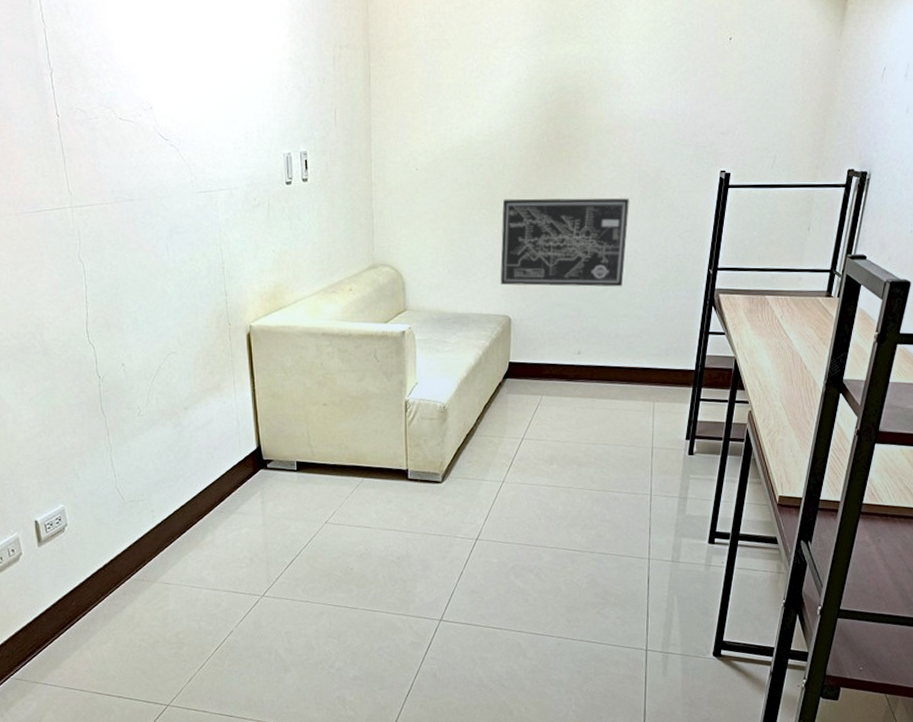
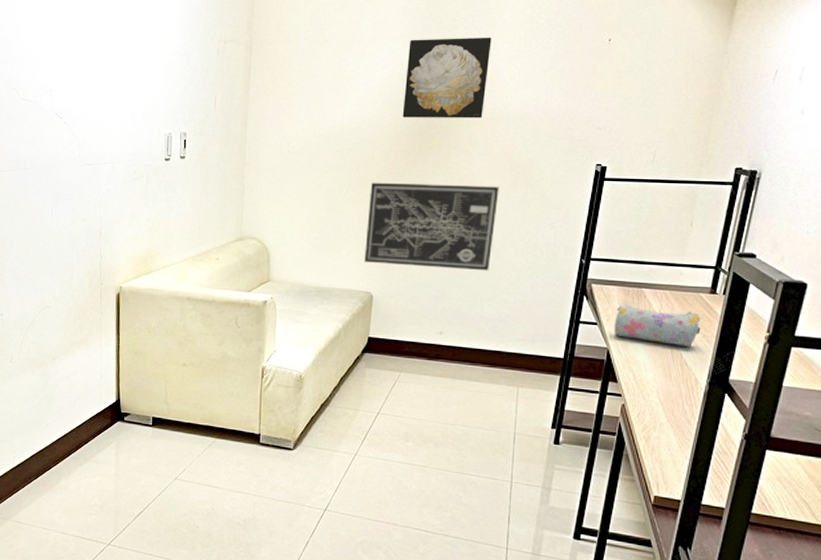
wall art: none [530,37,616,128] -> present [402,37,492,118]
pencil case: none [741,312,818,350] -> present [614,304,701,347]

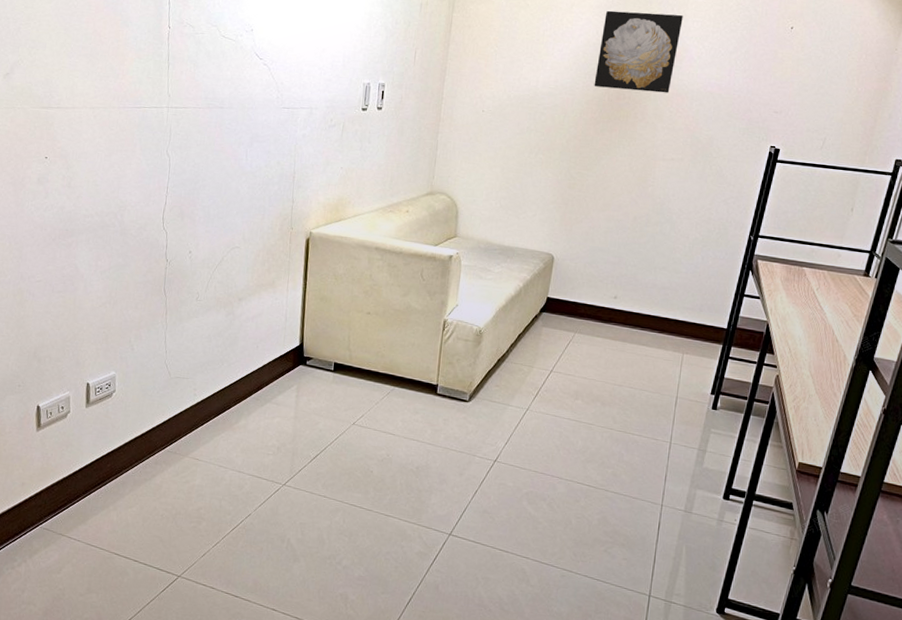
wall art: present [364,182,499,271] -> none [547,147,680,241]
pencil case: present [614,304,701,347] -> none [775,281,854,325]

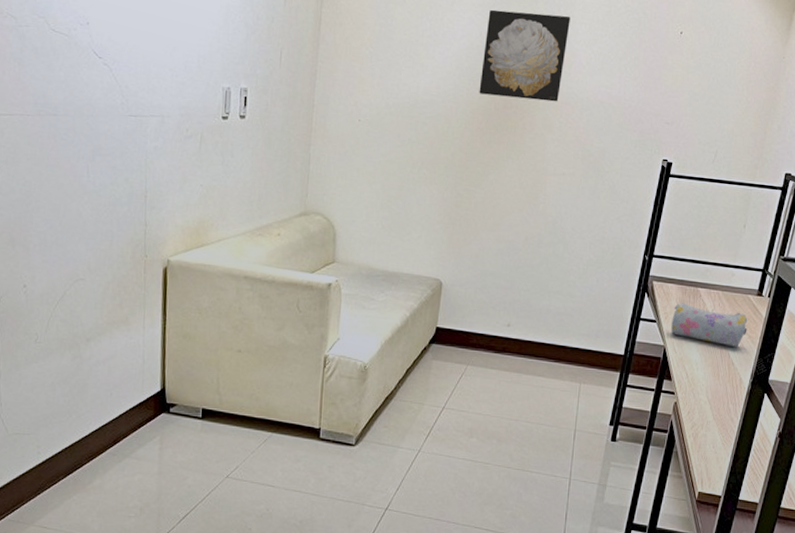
pencil case: none [775,281,854,325] -> present [671,303,748,347]

